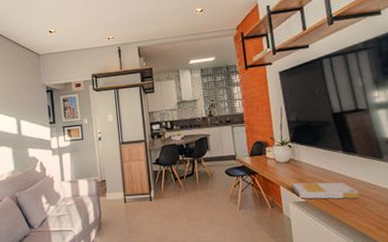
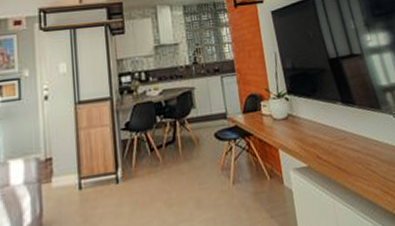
book: present [291,182,360,199] -> none [291,139,363,164]

